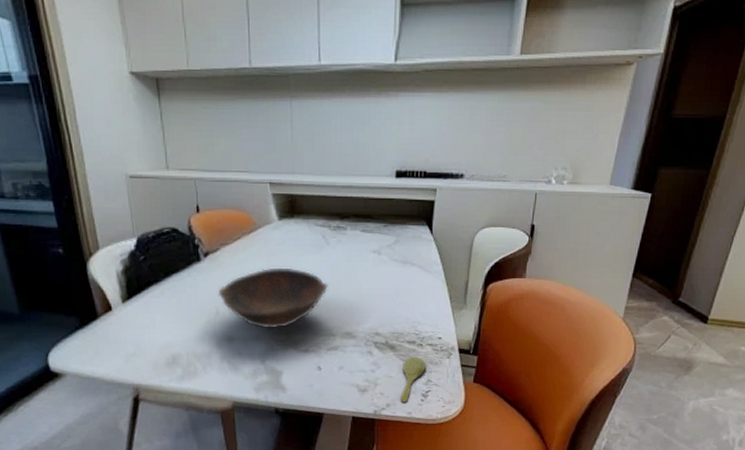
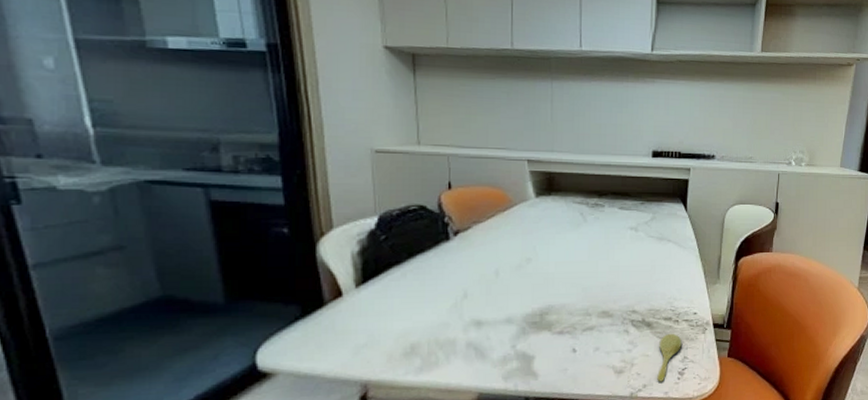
bowl: present [218,267,329,329] -> none [467,245,586,311]

